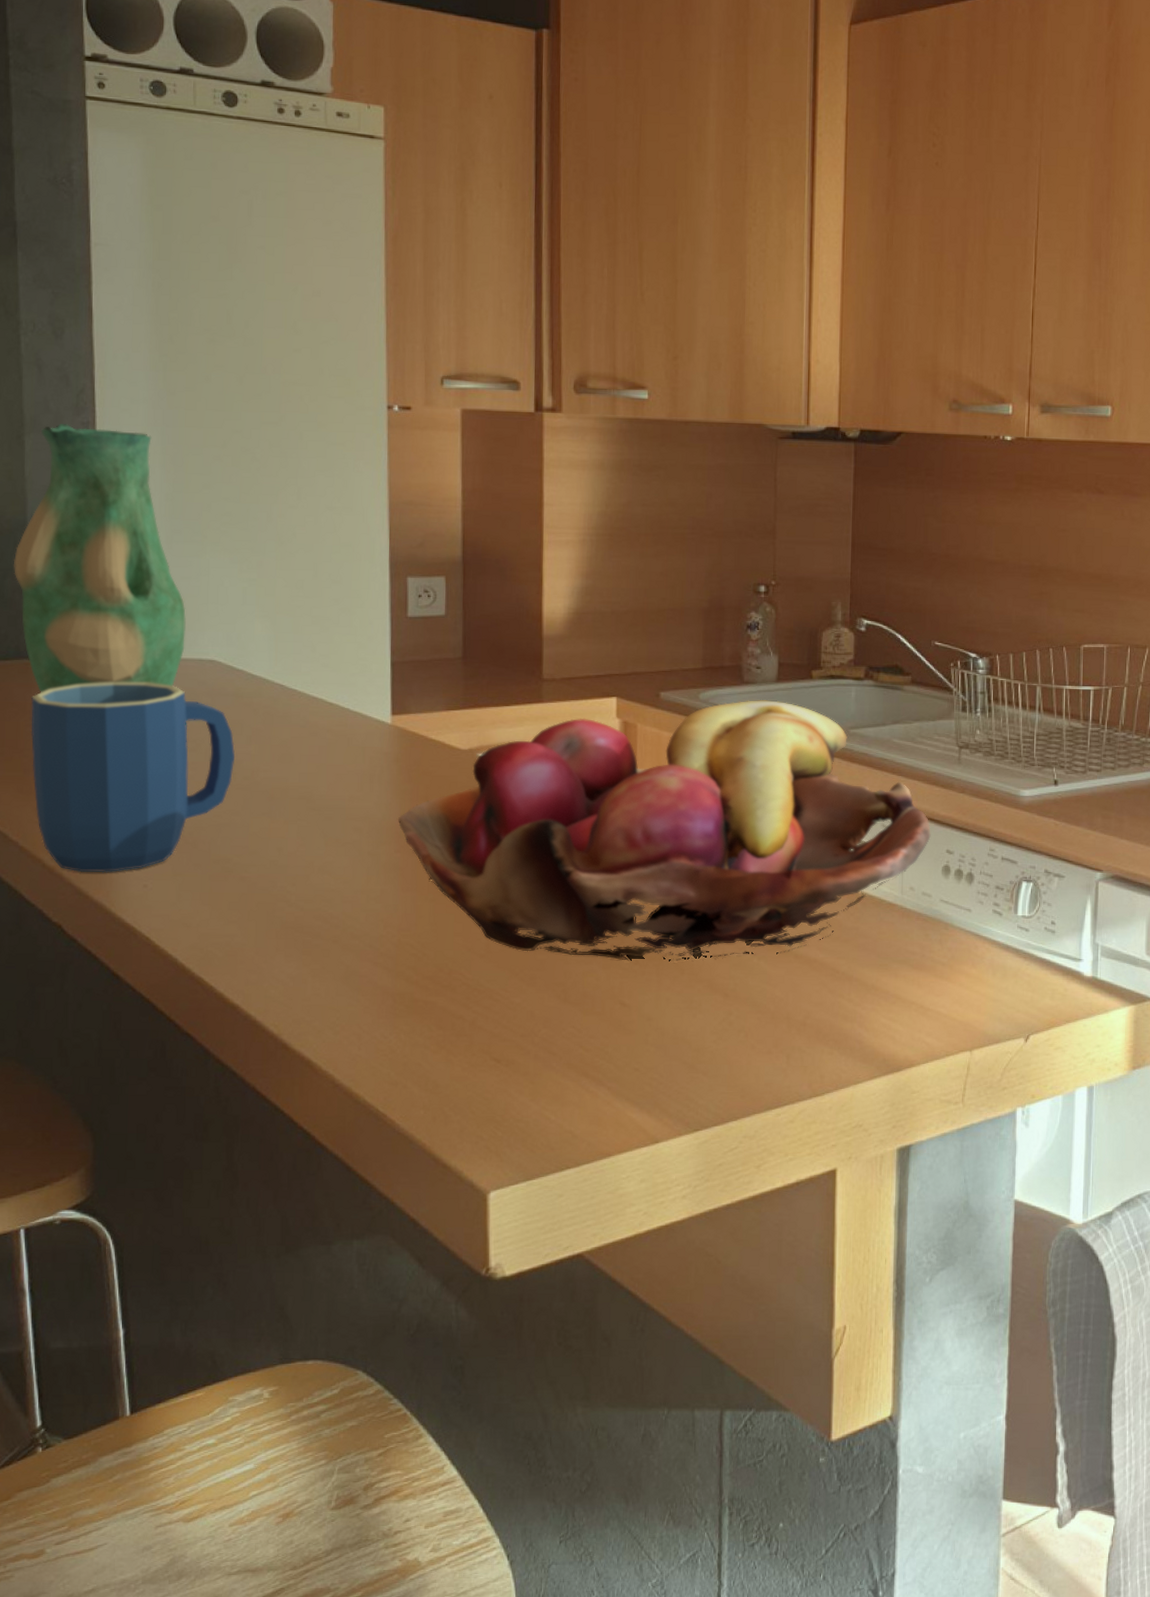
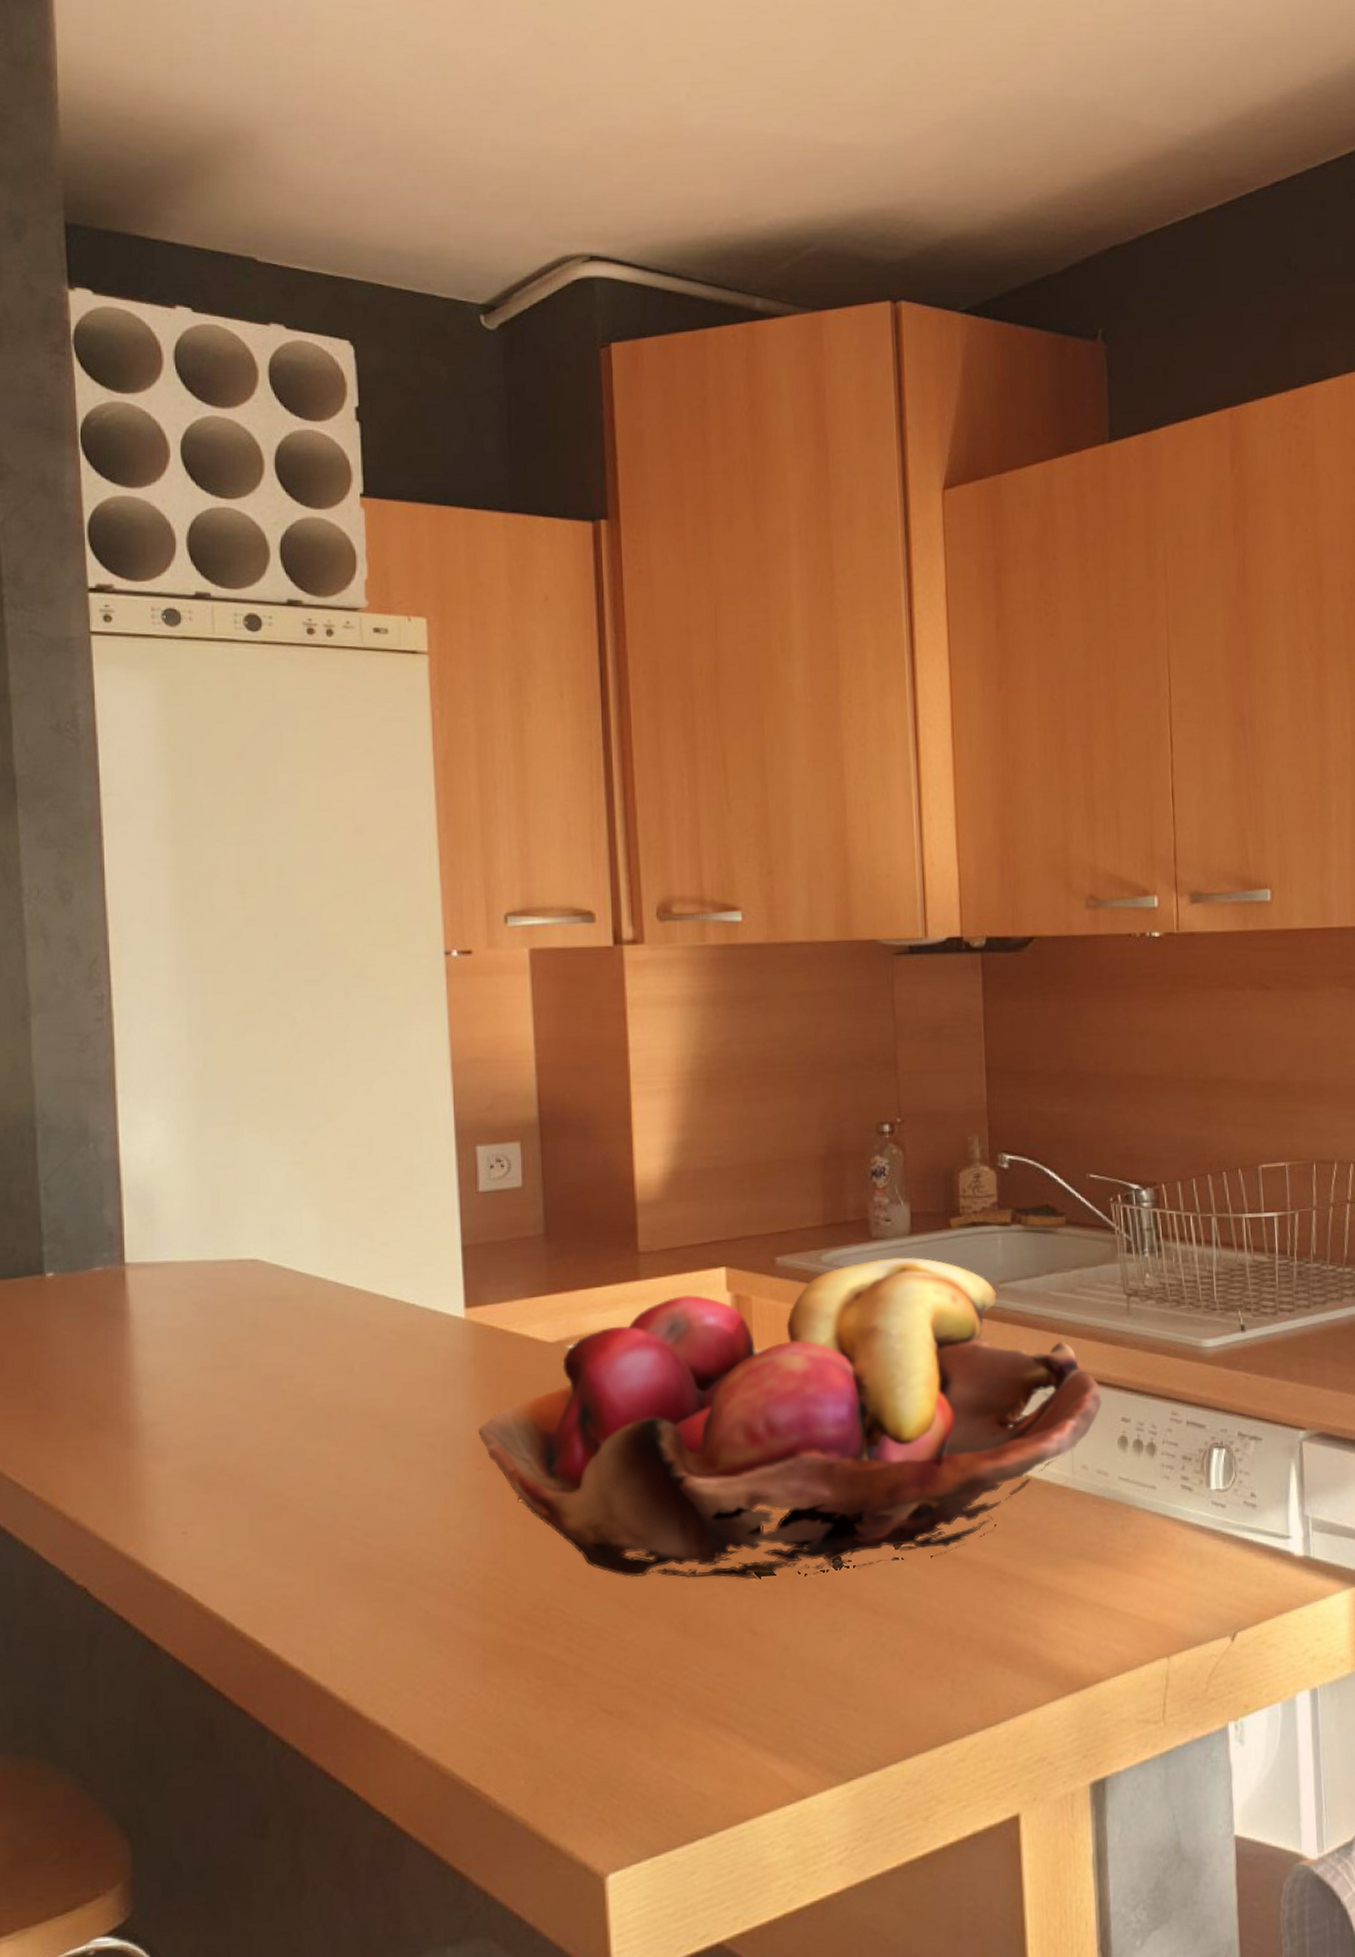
vase: present [14,424,186,693] -> none [21,1000,222,1313]
mug: present [30,682,236,873] -> none [45,1291,285,1523]

